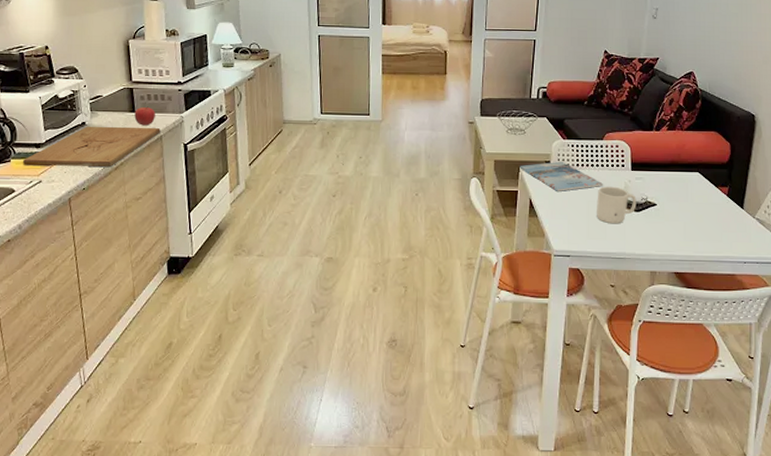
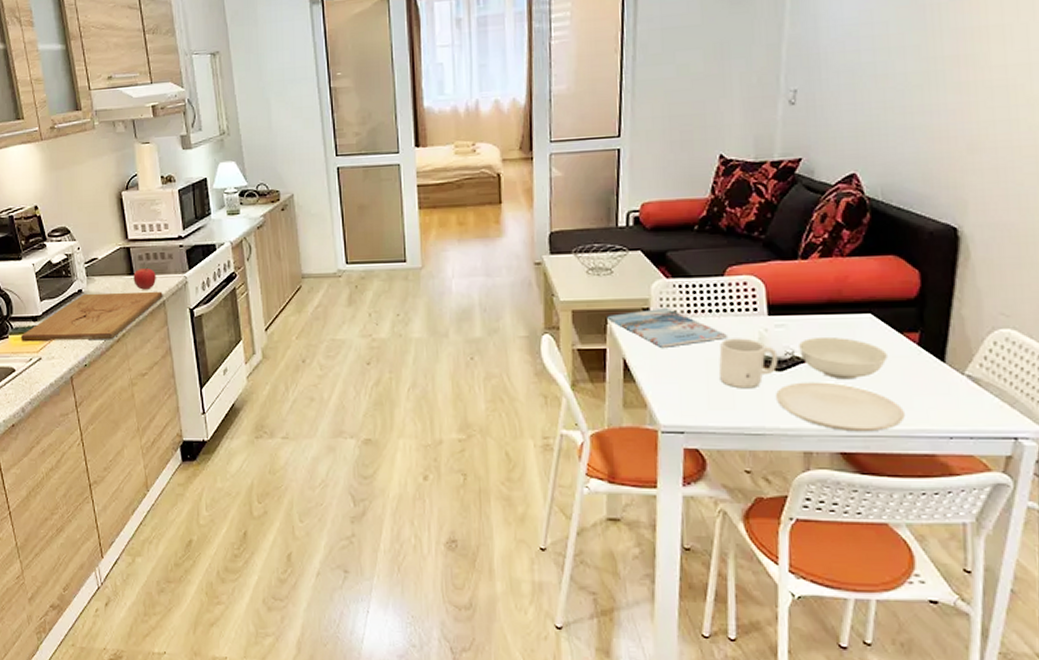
plate: none [633,220,717,258] -> present [775,382,905,432]
bowl: none [651,187,708,219] -> present [799,336,888,380]

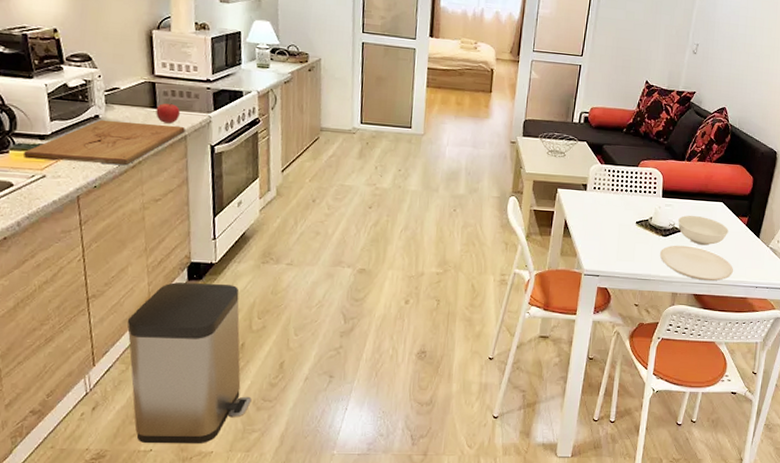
pedal bin: none [128,464,261,647] -> present [127,282,252,443]
magazine: present [607,307,729,348] -> none [557,185,636,214]
mug: present [719,338,778,389] -> none [627,211,665,247]

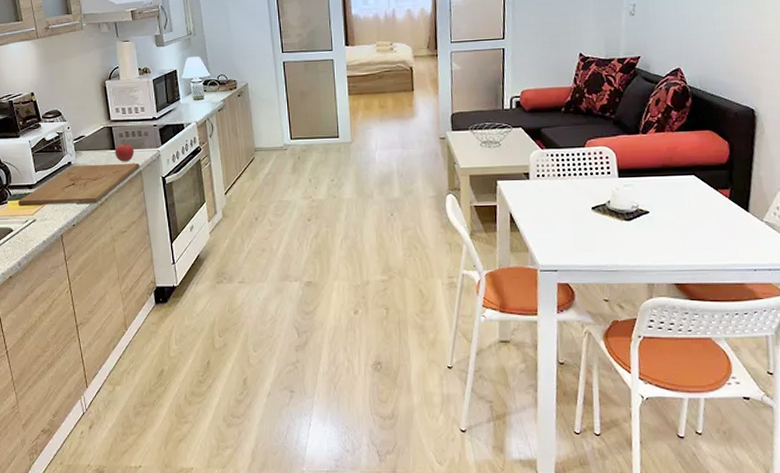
pedal bin: present [127,282,252,443] -> none [109,306,222,460]
plate: present [659,245,733,281] -> none [625,228,721,267]
bowl: present [678,215,728,246] -> none [642,193,707,227]

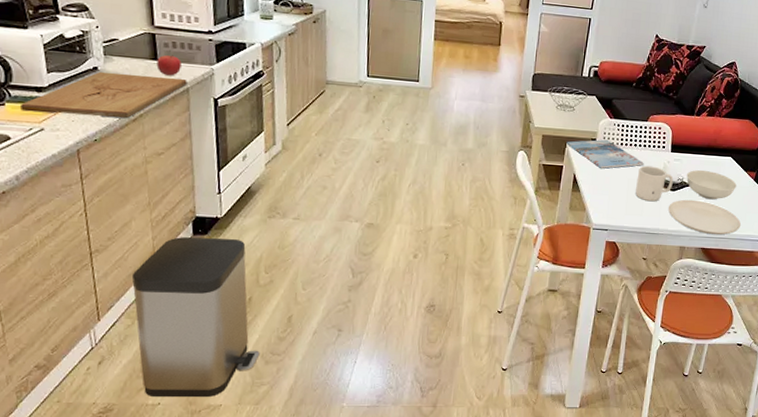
pedal bin: none [109,306,222,460] -> present [131,237,260,397]
magazine: none [497,172,589,204] -> present [566,139,645,169]
mug: none [582,195,627,235] -> present [635,165,674,202]
plate: none [625,228,721,267] -> present [668,199,741,235]
bowl: none [642,193,707,227] -> present [686,169,737,200]

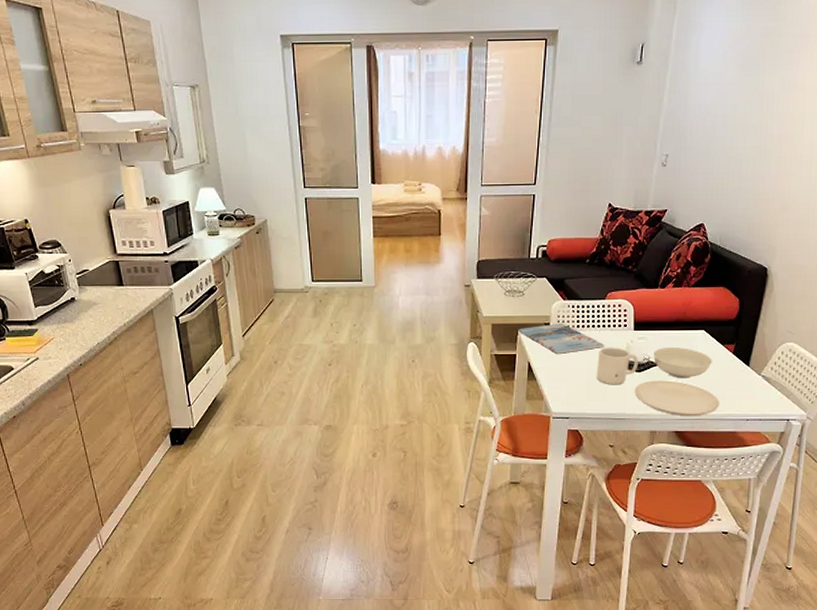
cutting board: present [21,71,187,118] -> none [18,300,151,342]
pedal bin: present [131,237,260,397] -> none [124,448,241,592]
fruit: present [156,55,182,76] -> none [123,279,144,299]

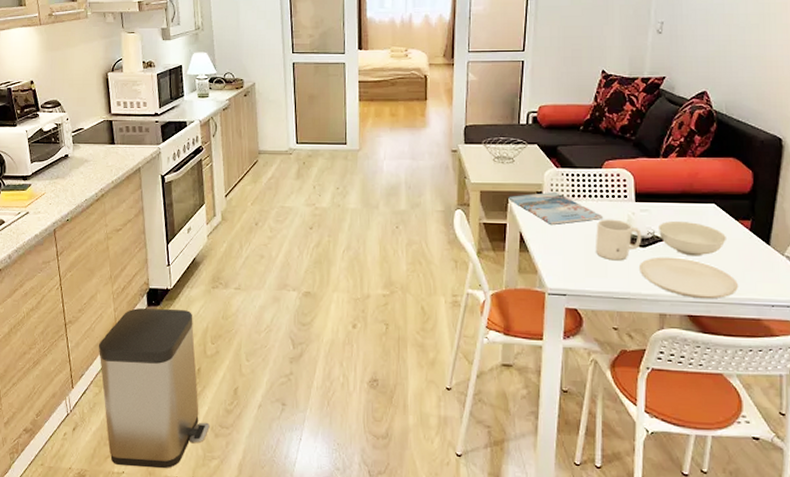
pedal bin: none [124,448,241,592] -> present [98,308,210,468]

